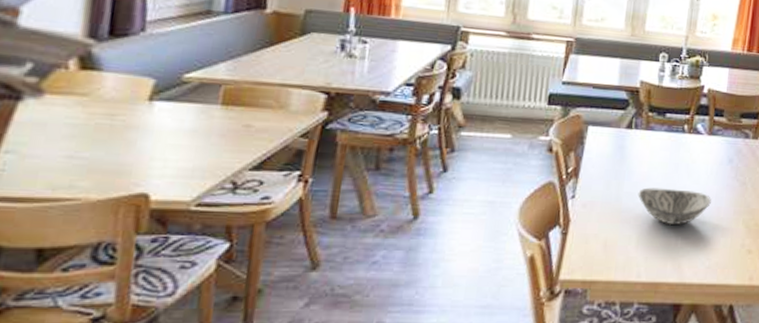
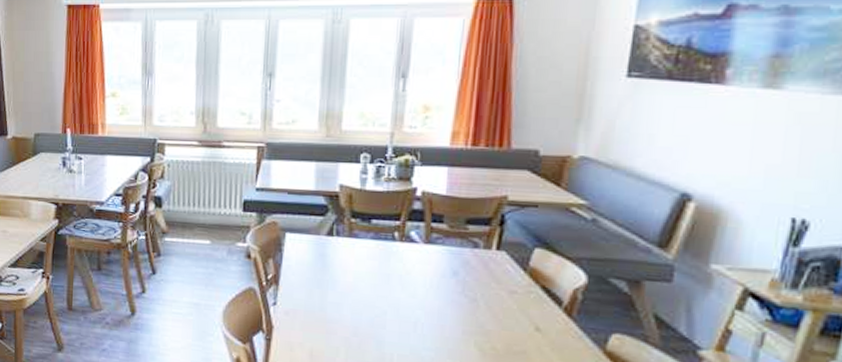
decorative bowl: present [638,187,711,226] -> none [344,298,432,342]

